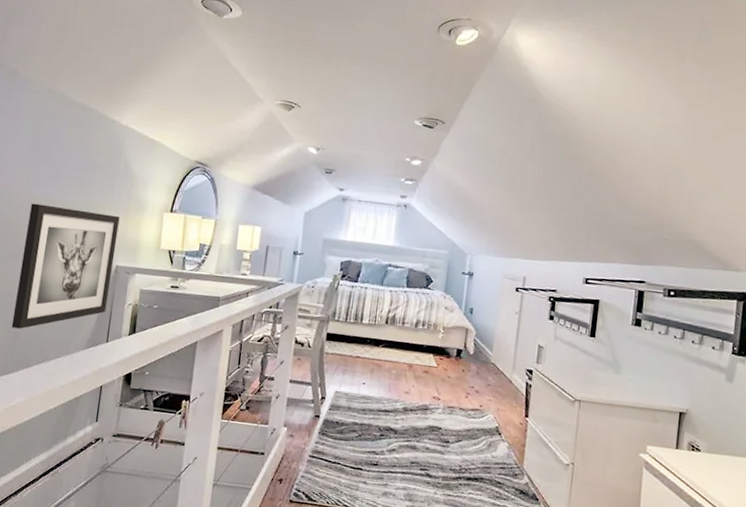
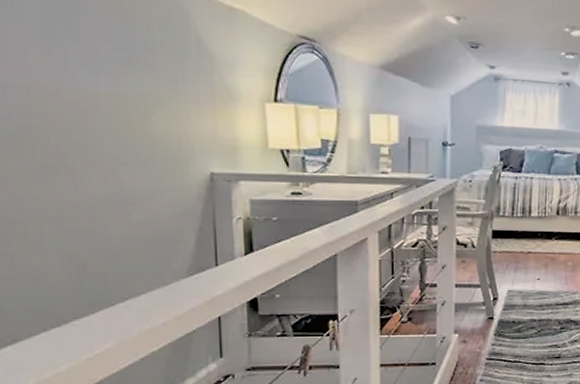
wall art: present [11,203,120,329] -> none [62,97,207,261]

